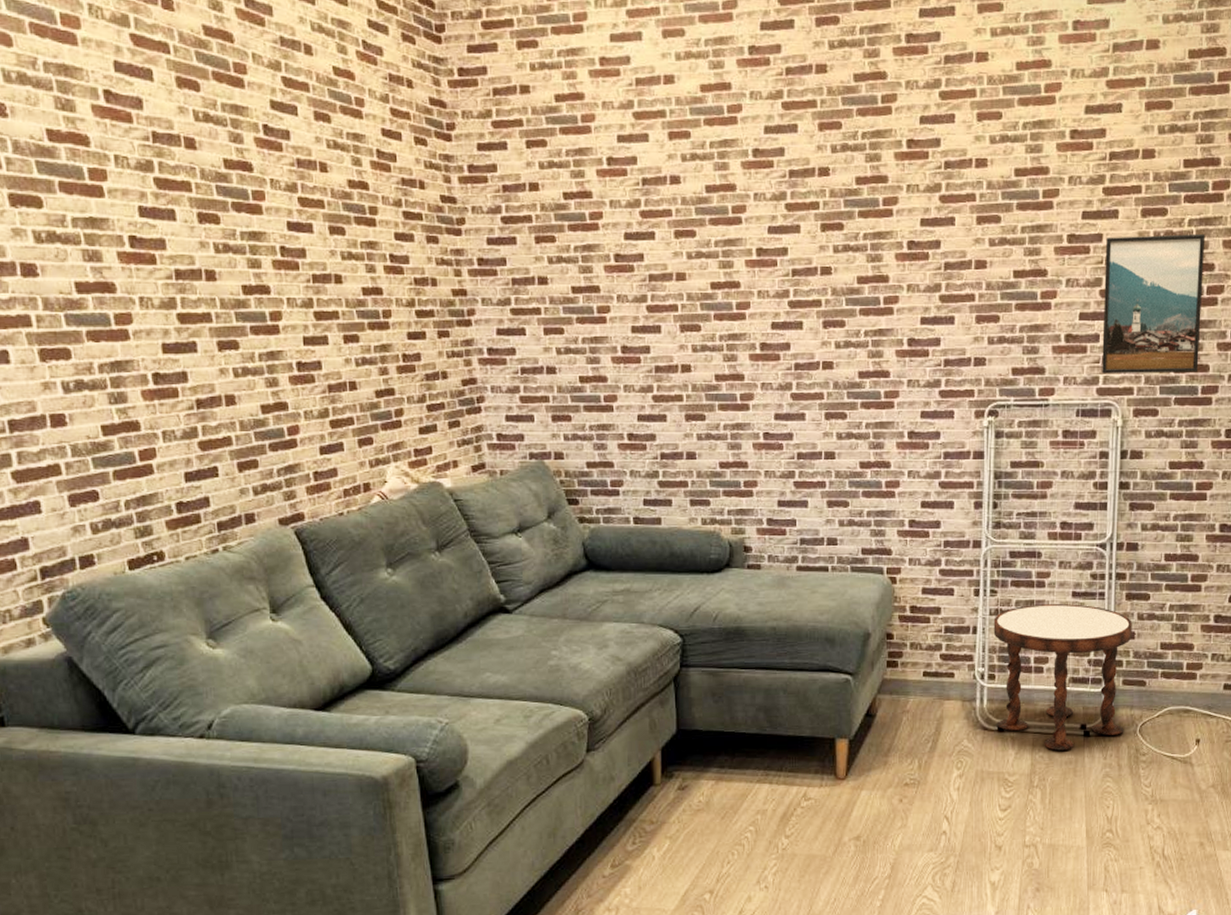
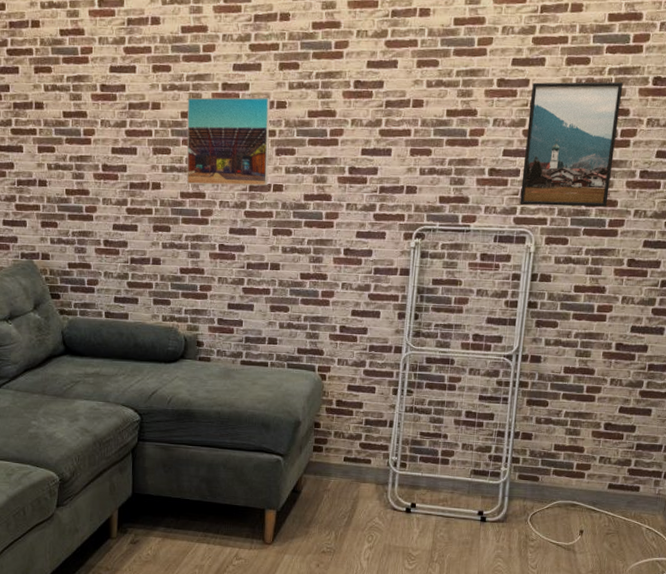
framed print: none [717,263,816,365] -> present [186,97,270,186]
side table: present [993,604,1132,751] -> none [405,405,531,532]

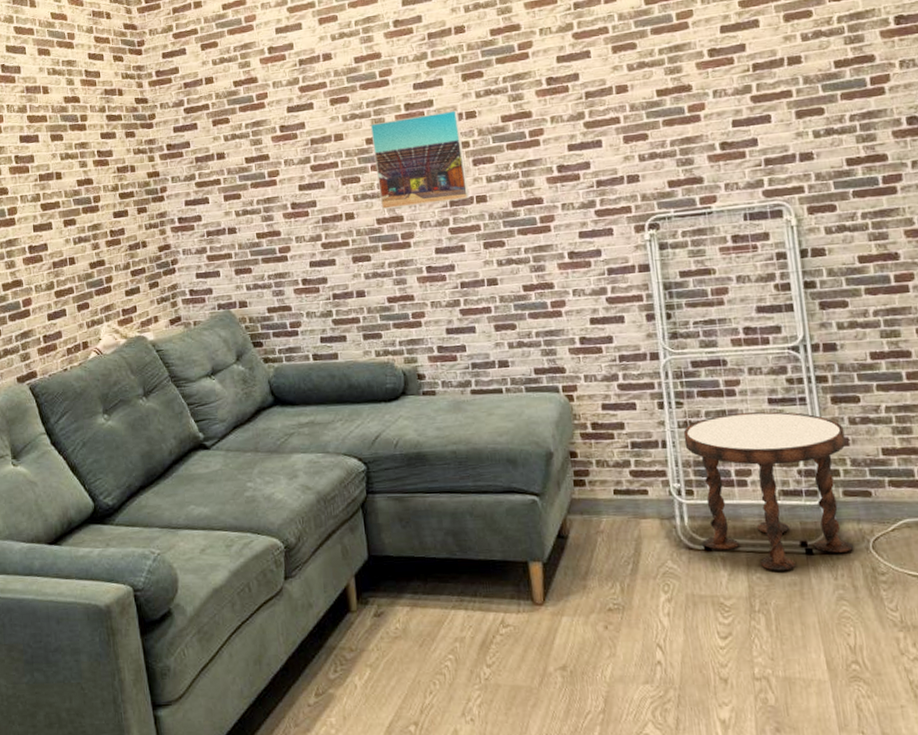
side table: none [405,405,531,532] -> present [683,411,854,571]
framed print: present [520,81,624,207] -> none [750,28,875,176]

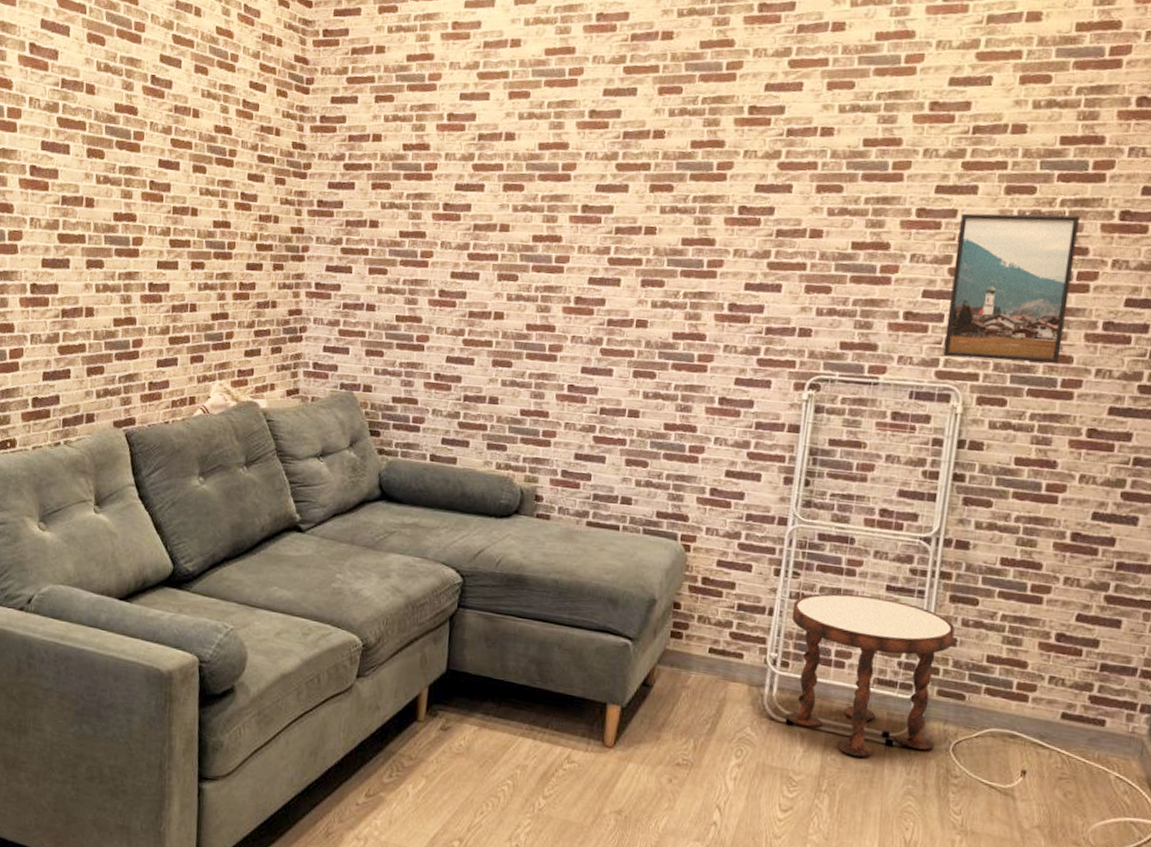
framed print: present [370,110,470,209] -> none [534,220,638,321]
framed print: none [750,28,875,176] -> present [943,213,1080,363]

